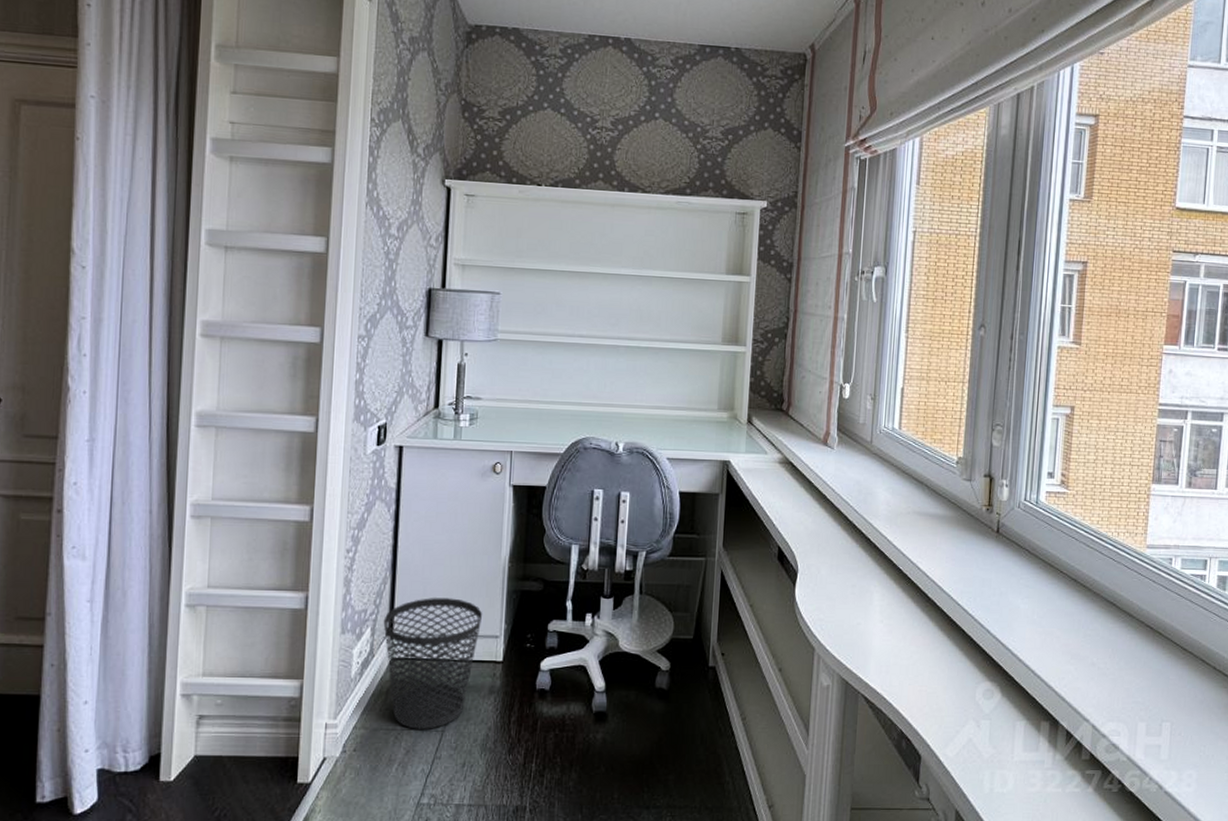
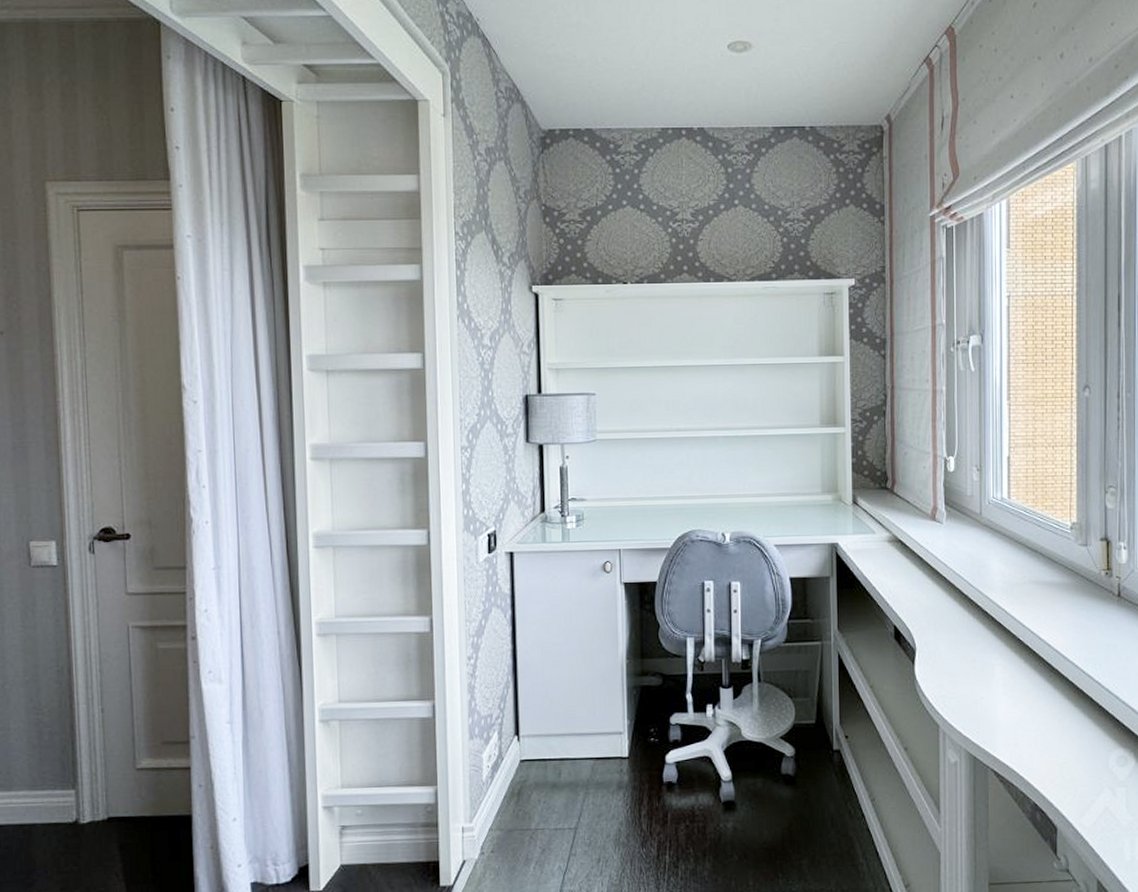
wastebasket: present [383,598,483,729] -> none [509,698,605,828]

